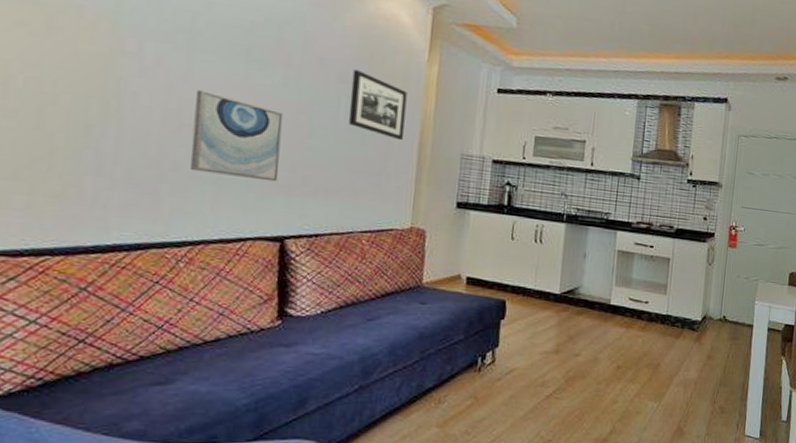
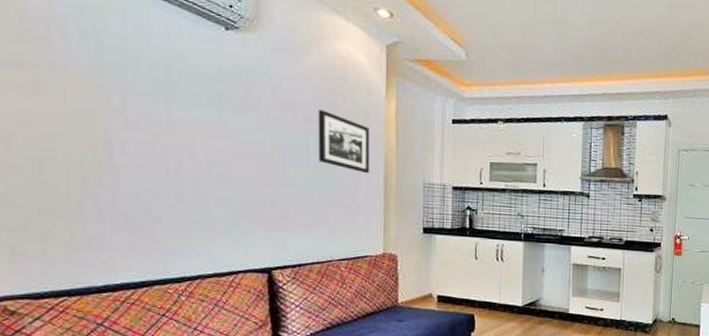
wall art: present [190,90,284,182] -> none [177,138,260,219]

